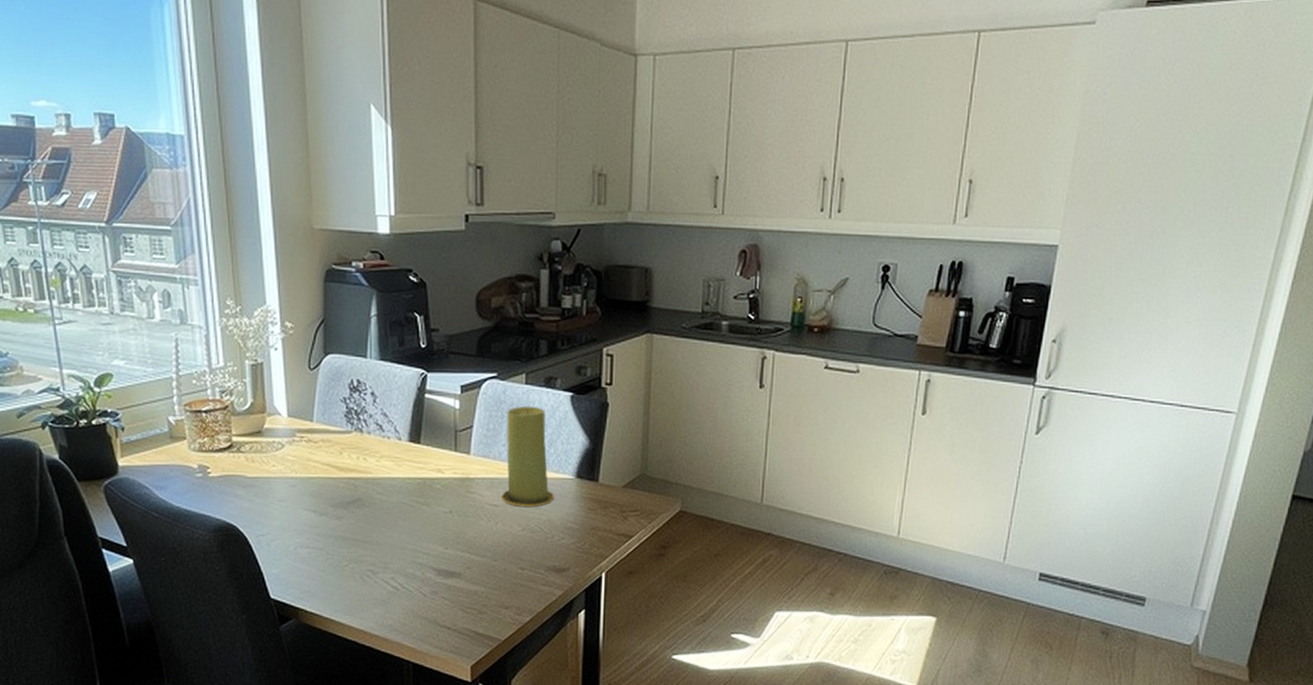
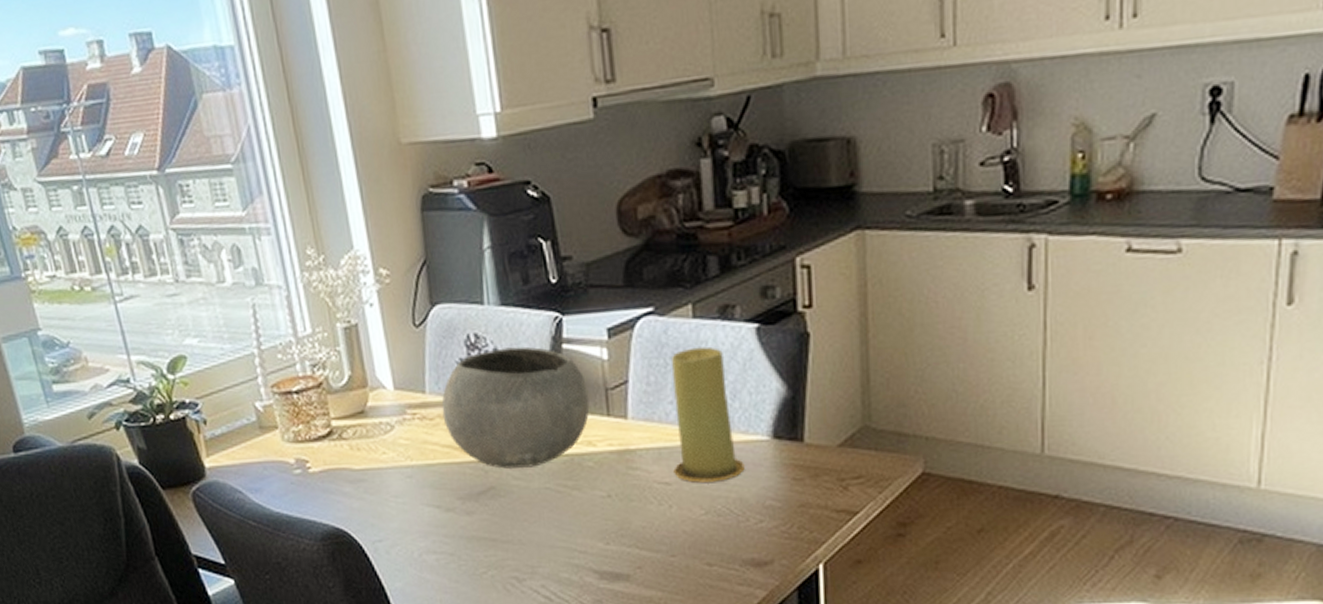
bowl: none [325,392,442,486] -> present [441,346,590,469]

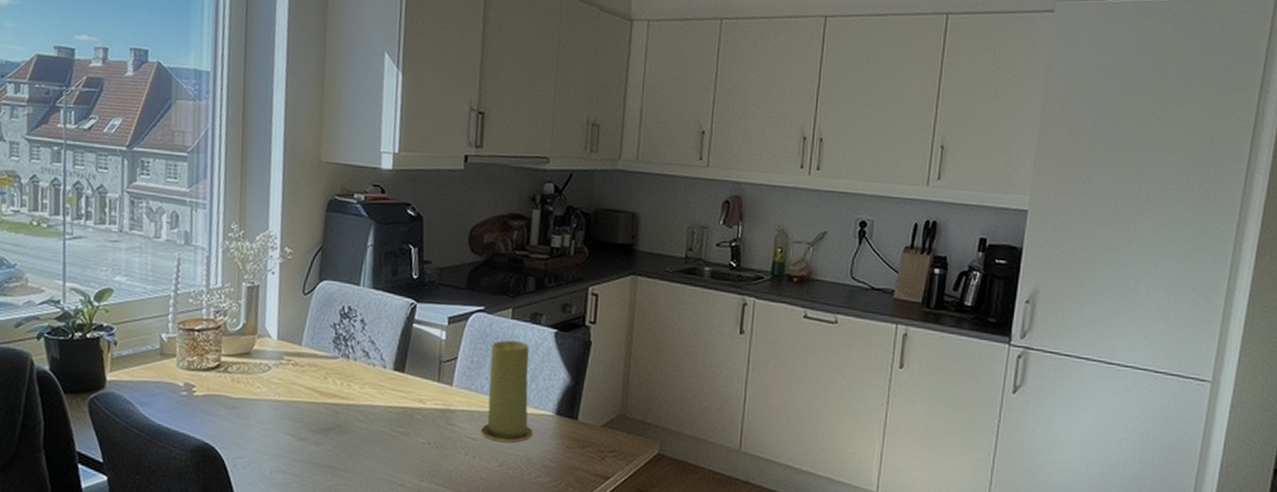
bowl: present [441,346,590,469] -> none [311,320,427,414]

